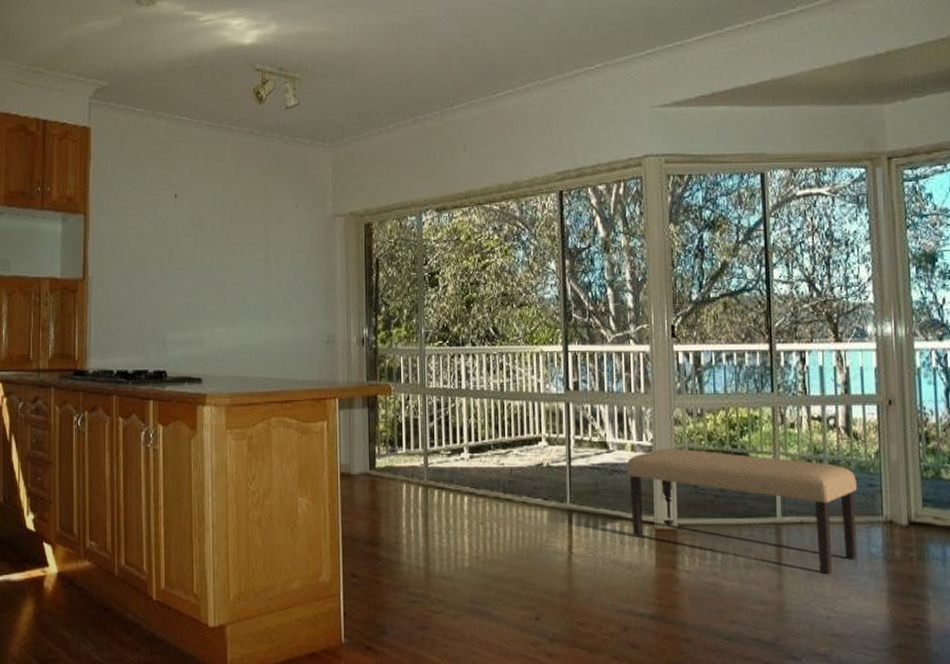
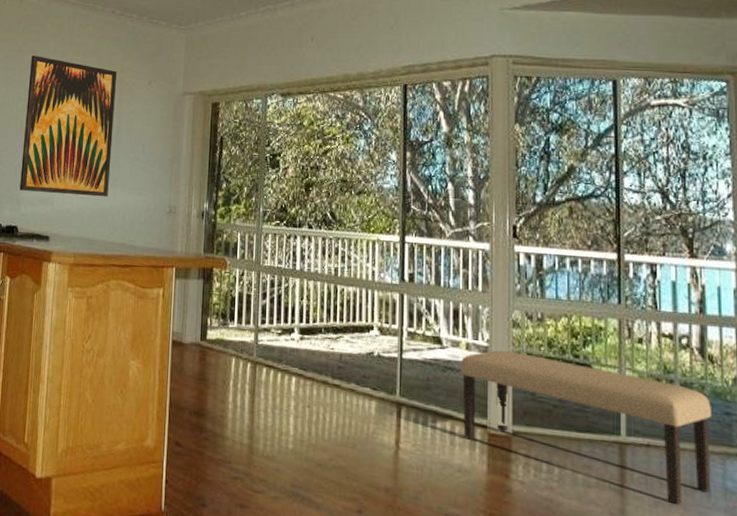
wall art: none [164,185,262,333] -> present [19,56,118,197]

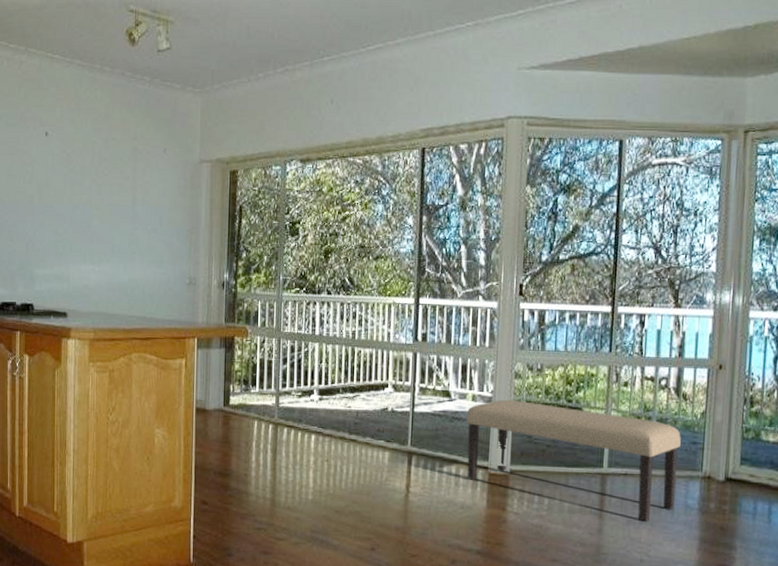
wall art: present [19,56,118,197] -> none [33,123,130,271]

